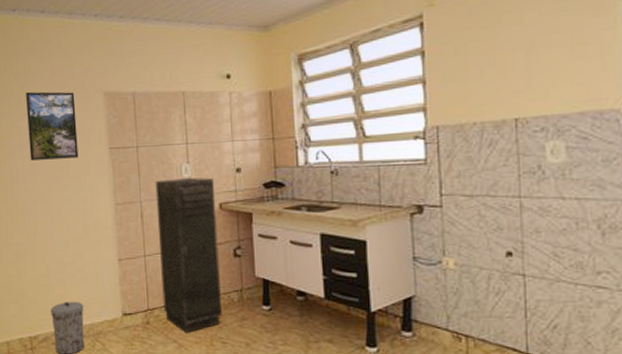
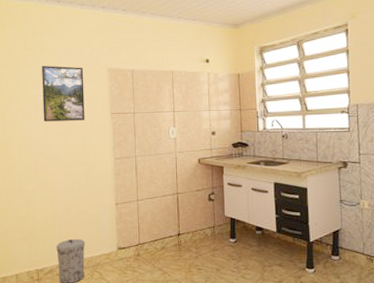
storage cabinet: present [155,177,222,333] -> none [148,138,198,262]

